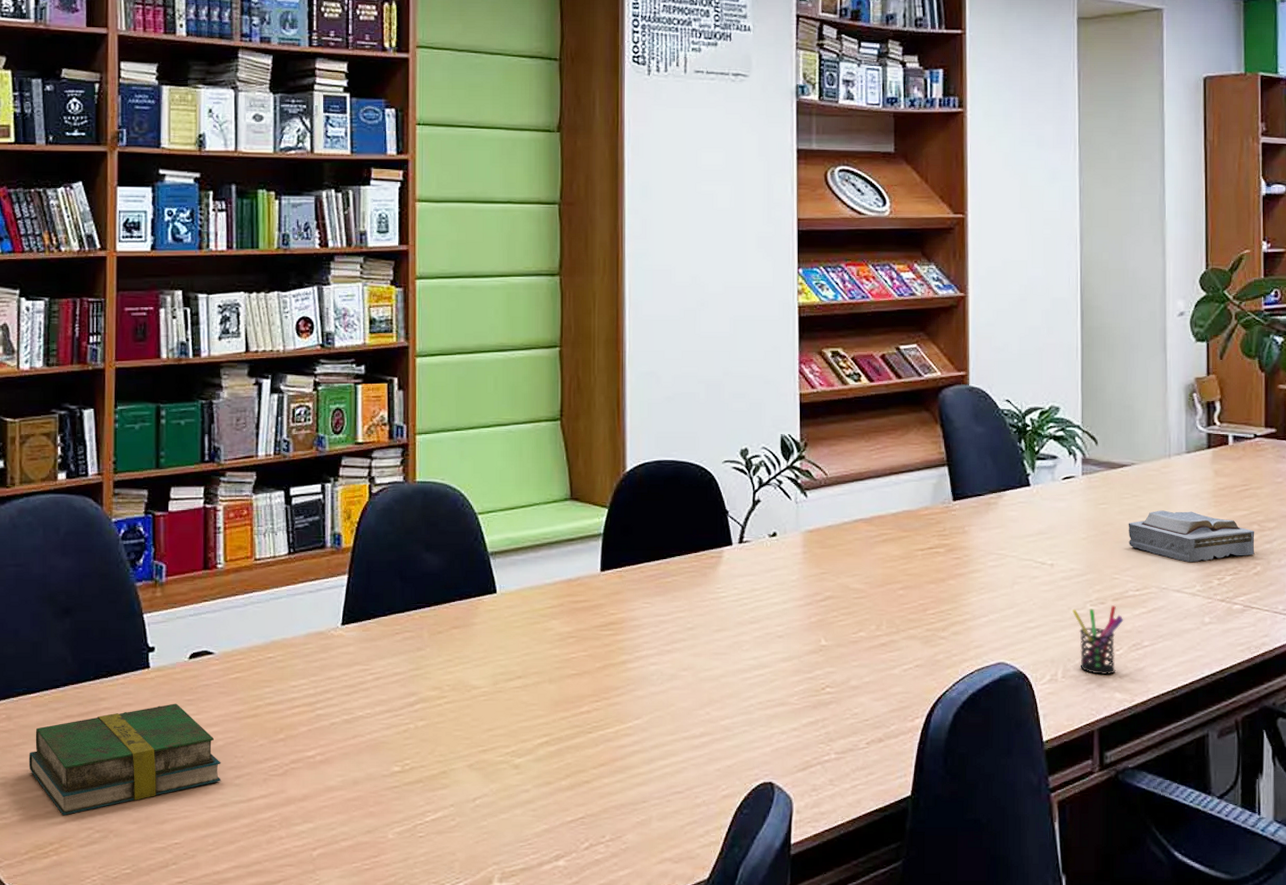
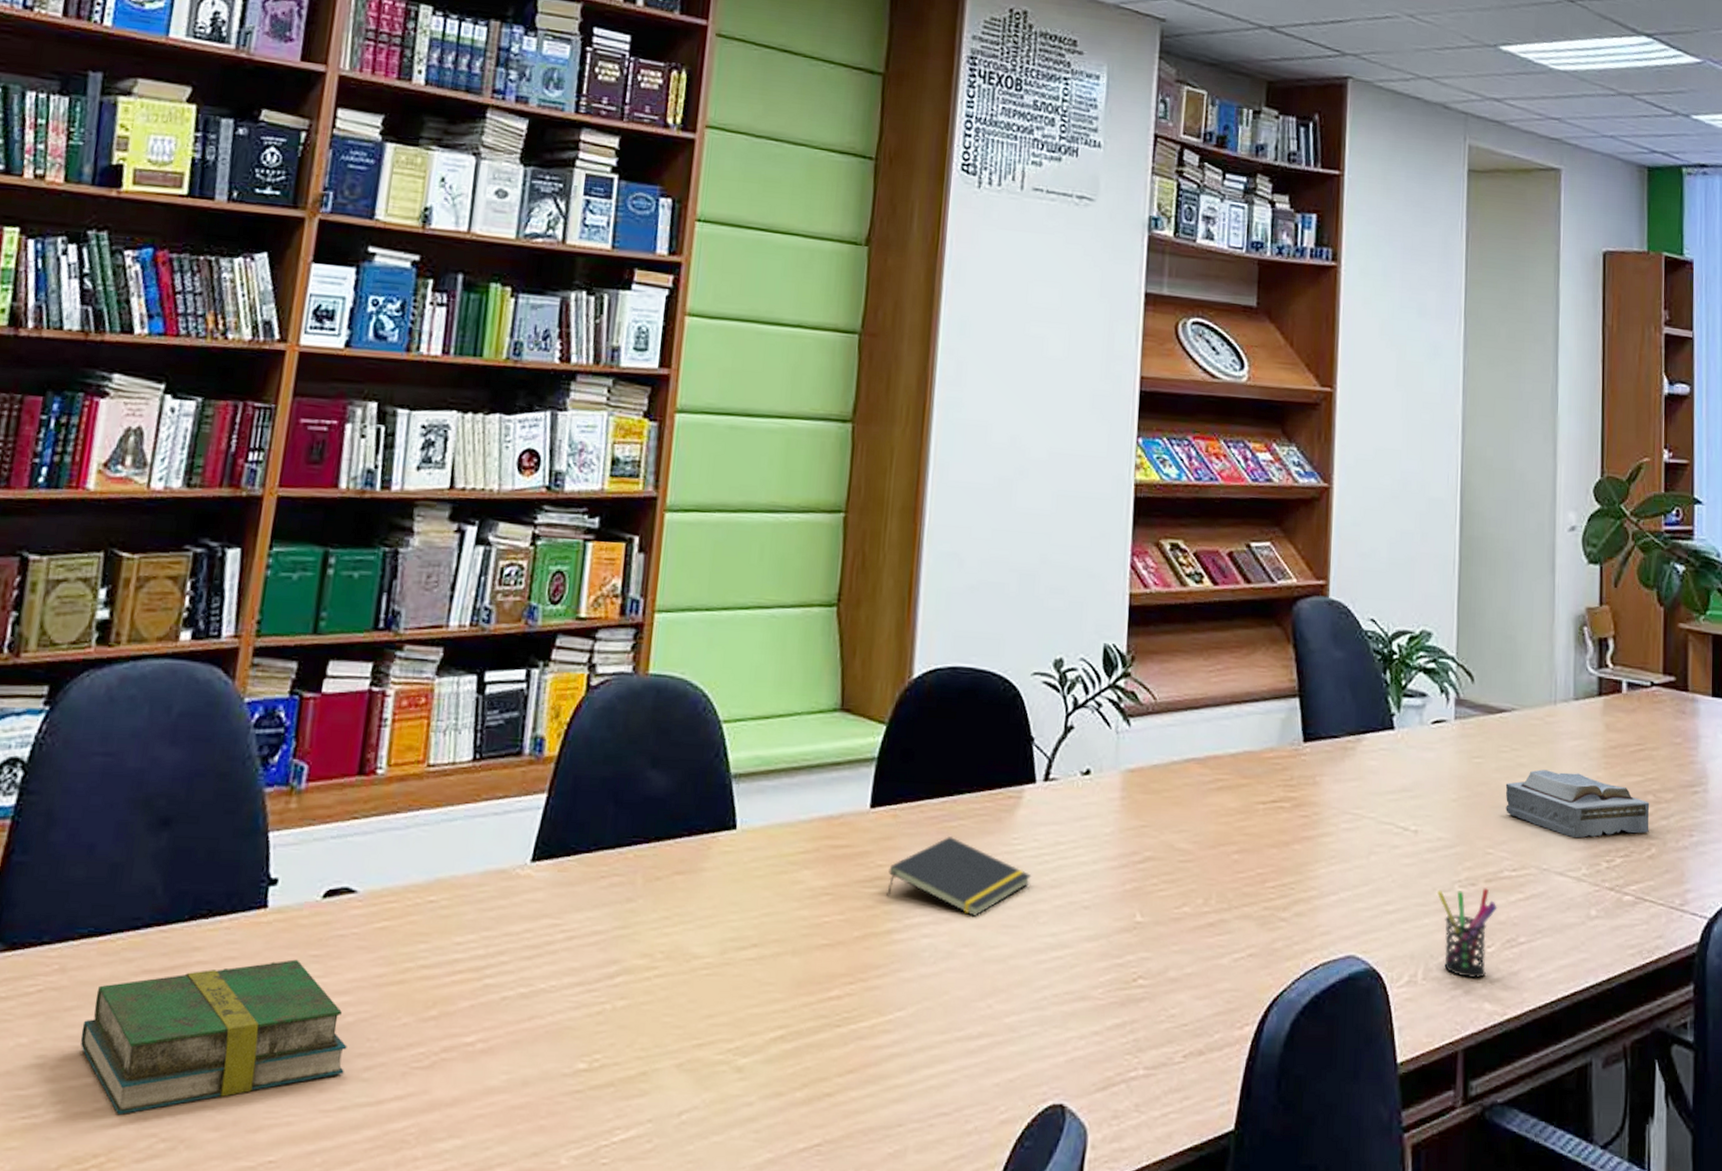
notepad: none [619,589,734,648] -> present [887,837,1032,917]

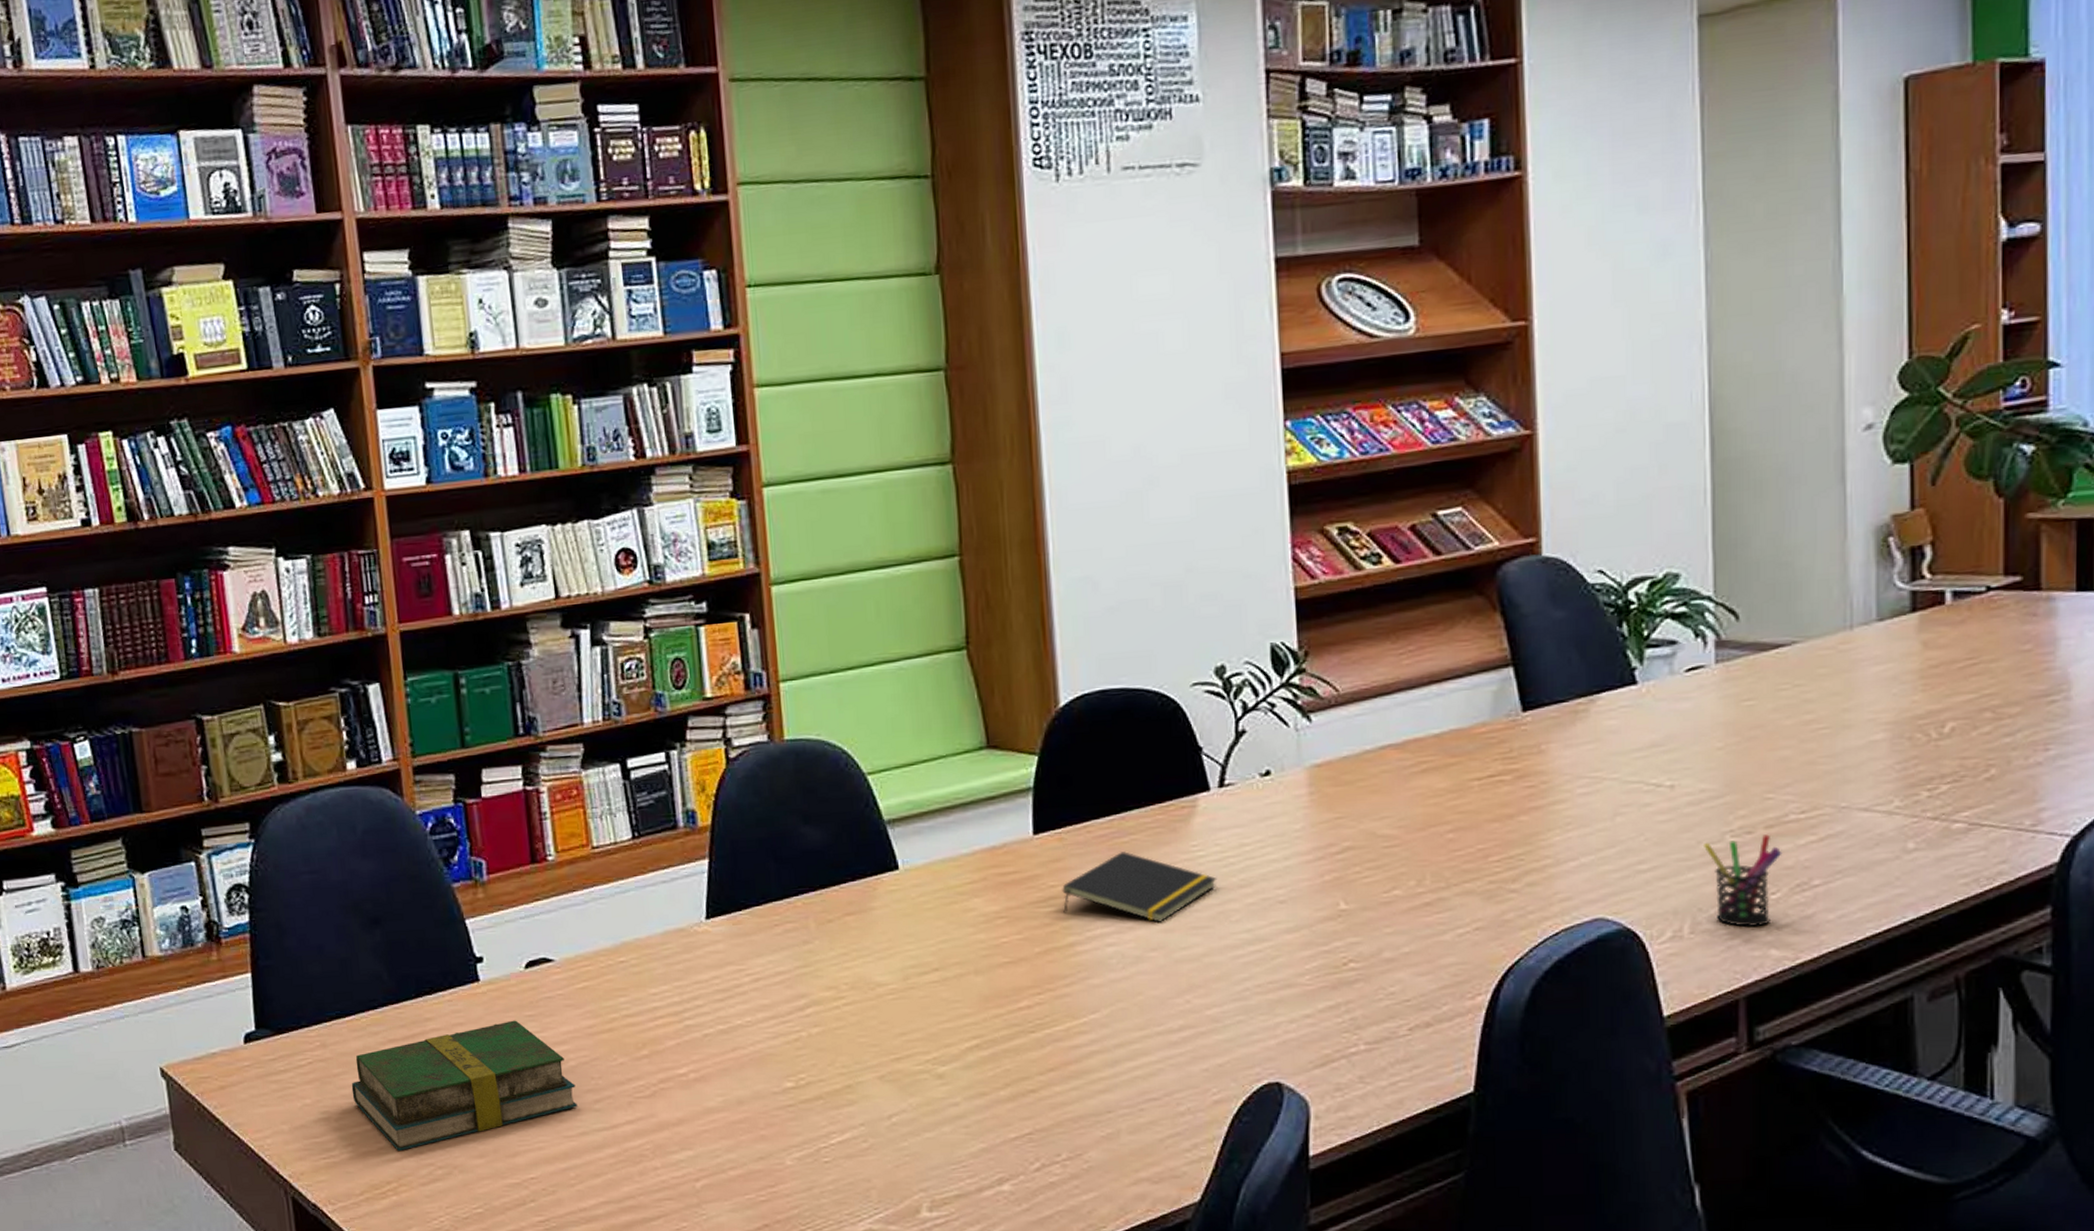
bible: present [1505,769,1650,838] -> none [1787,700,1987,771]

